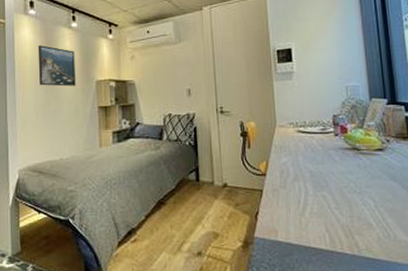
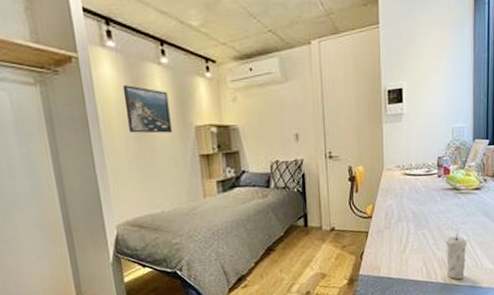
candle: none [349,195,376,252] -> present [445,231,468,280]

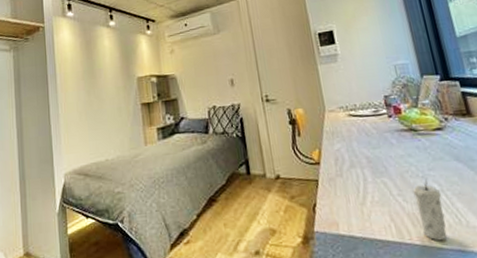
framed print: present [122,85,172,134] -> none [77,46,117,87]

